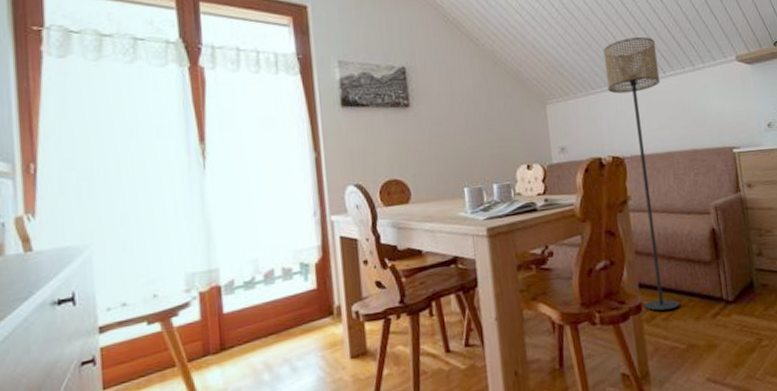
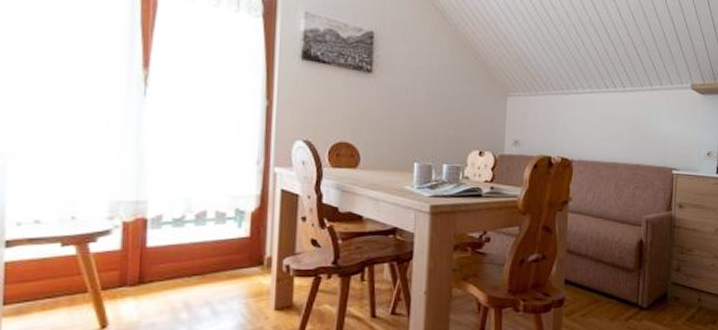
floor lamp: present [603,37,680,311] -> none [566,47,621,307]

